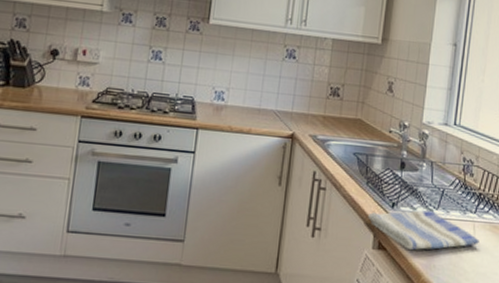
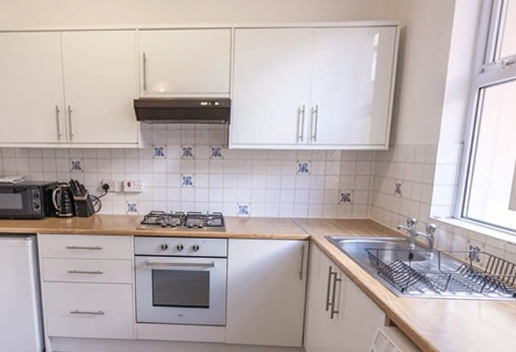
dish towel: present [368,209,479,250] -> none [380,292,485,325]

